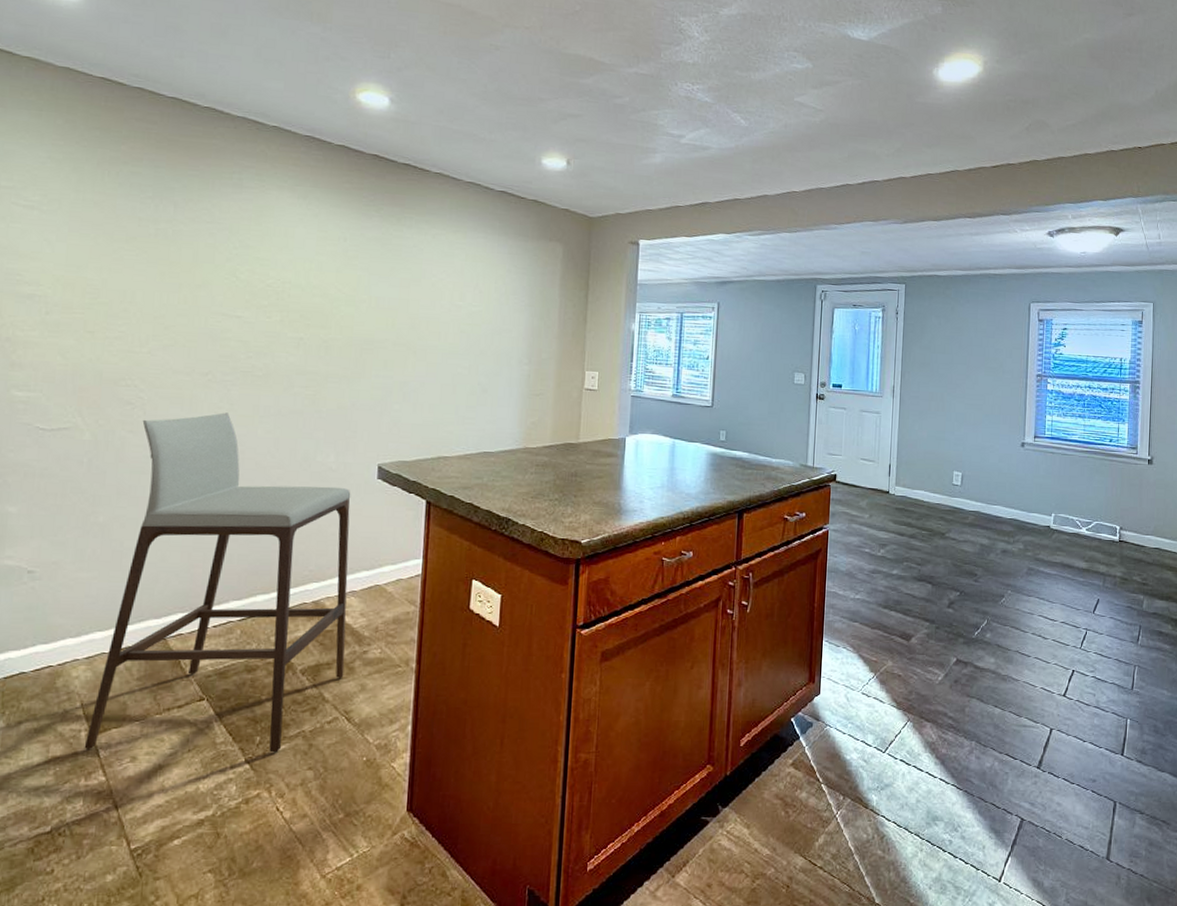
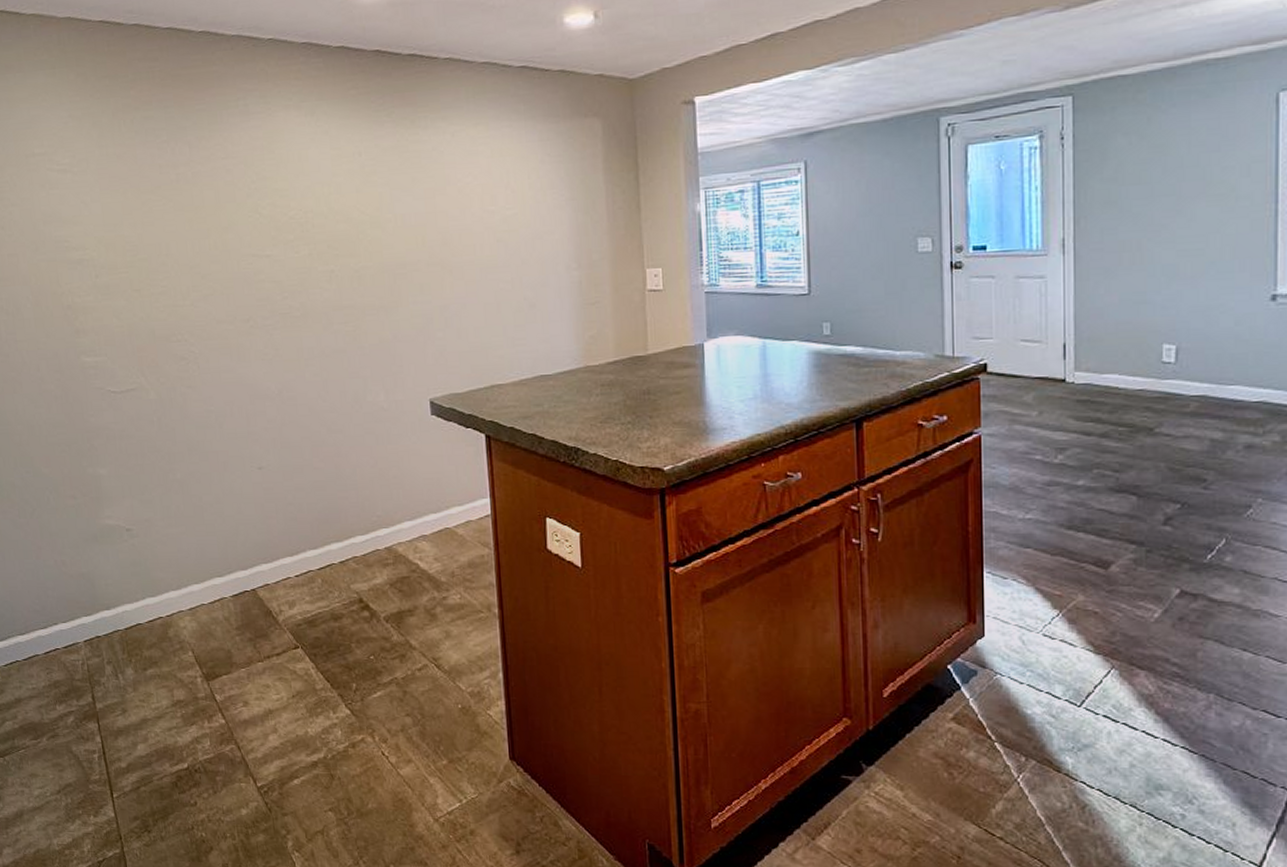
bar stool: present [84,412,351,753] -> none [198,358,427,699]

